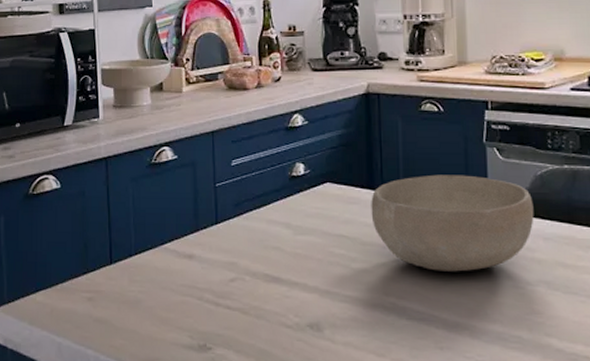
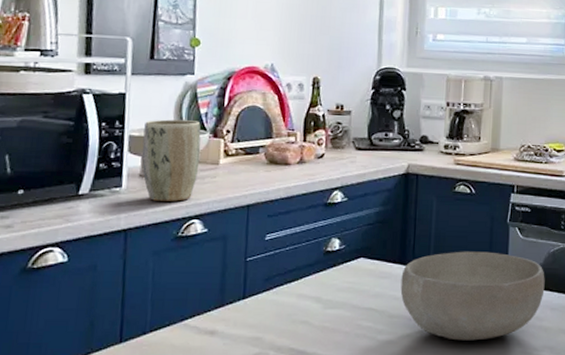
plant pot: none [113,51,165,130] -> present [142,119,201,202]

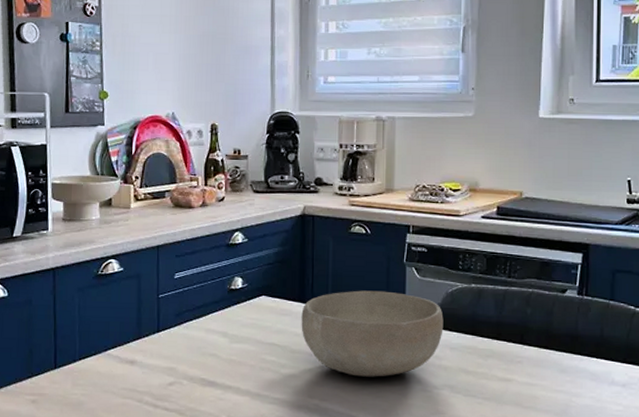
plant pot: present [142,119,201,202] -> none [63,167,114,243]

